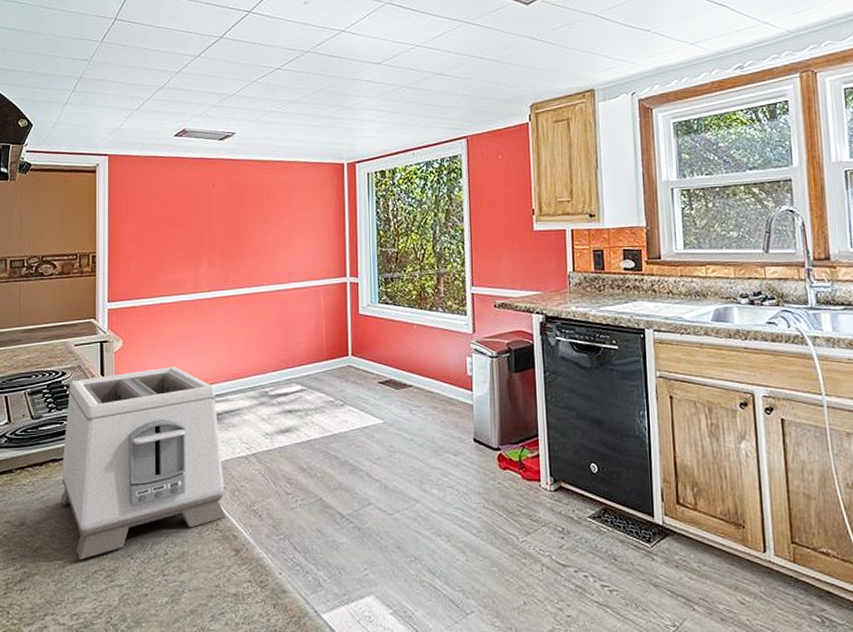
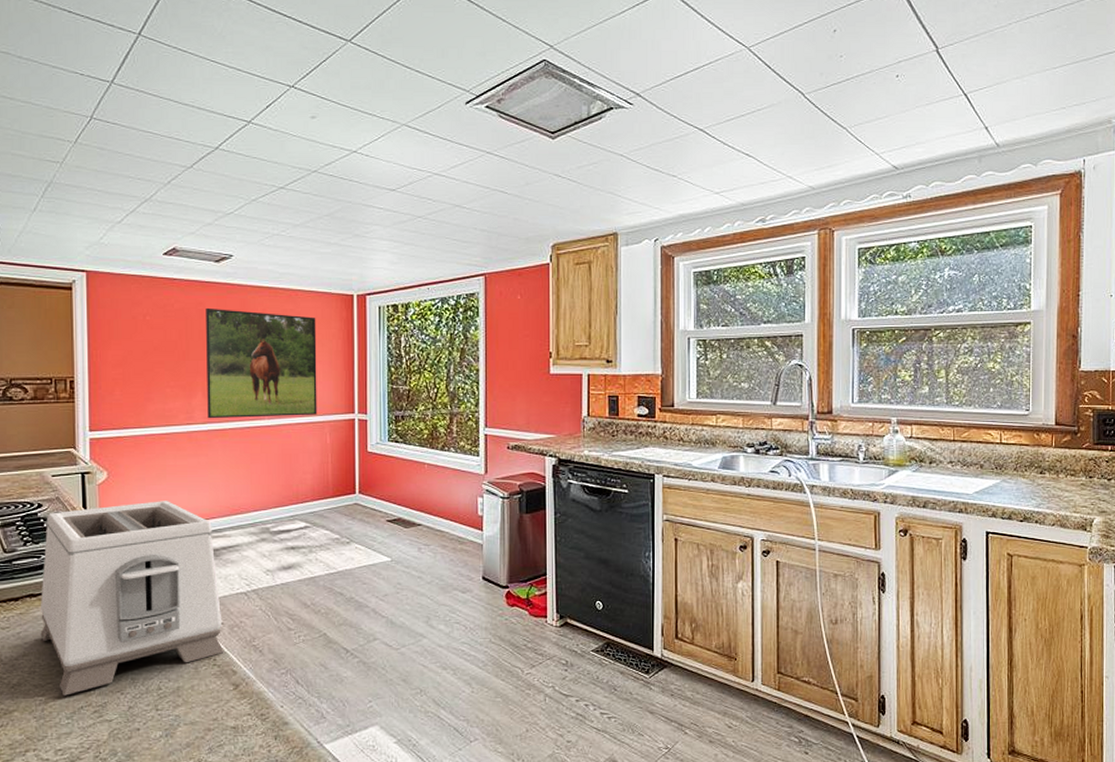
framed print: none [211,182,312,287] -> present [206,307,317,419]

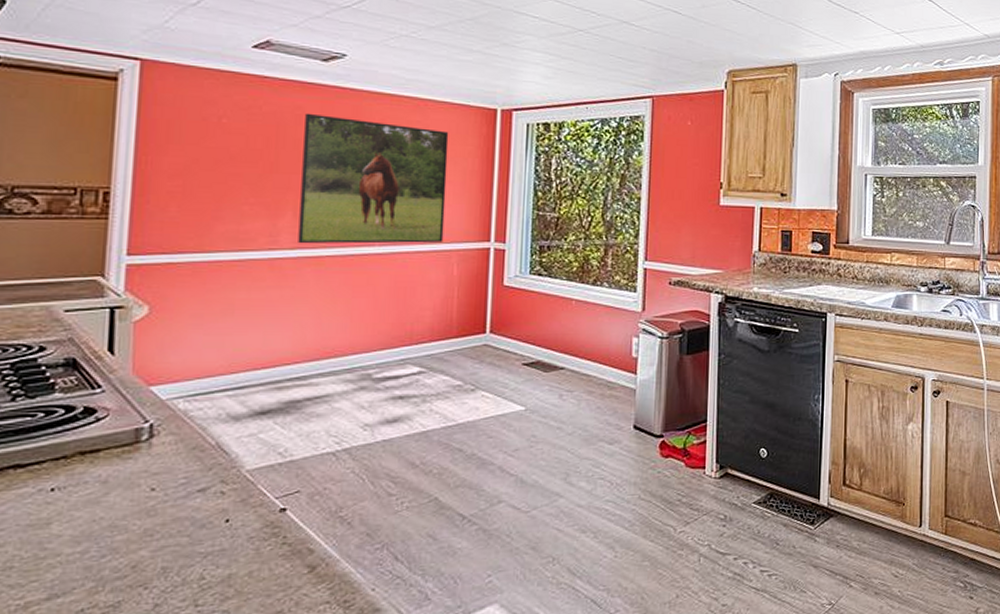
toaster: present [40,501,224,696] -> none [25,342,299,597]

